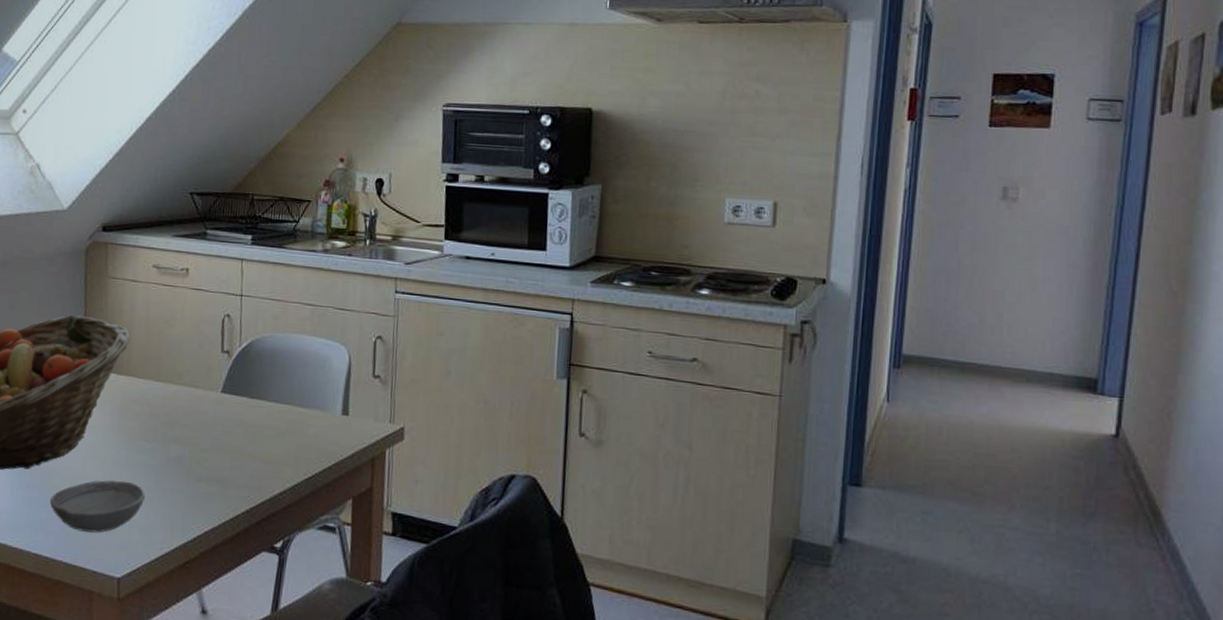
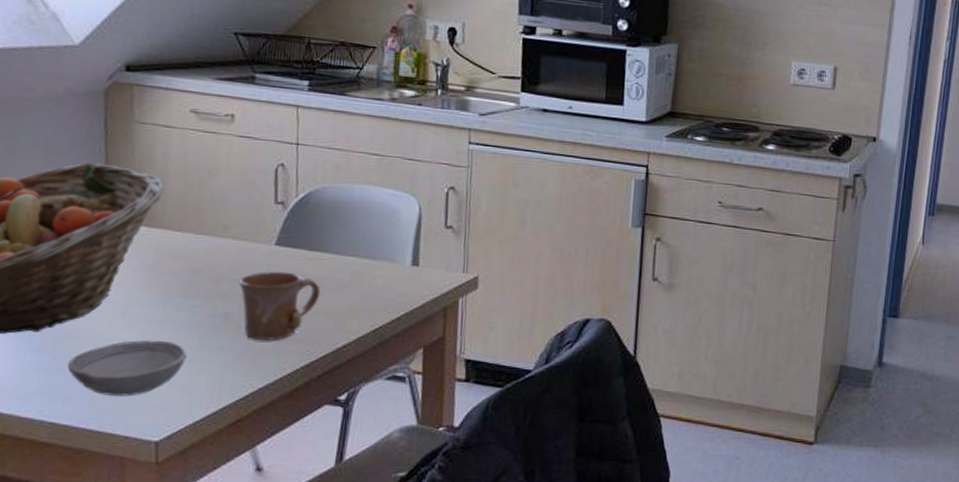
mug: none [189,417,260,485] -> present [238,271,321,341]

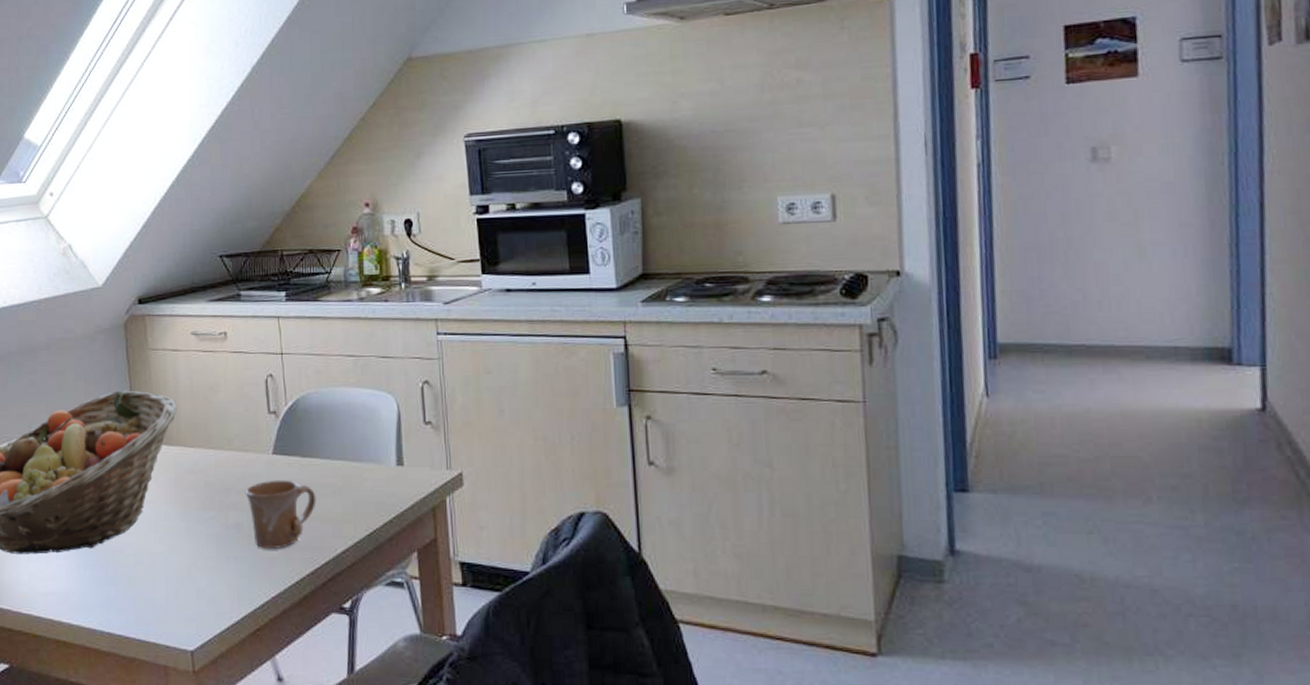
bowl: present [67,340,186,397] -> none [116,552,208,607]

